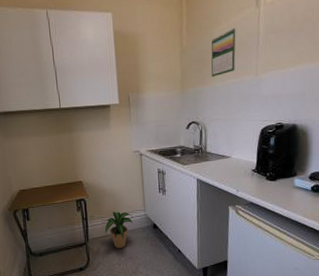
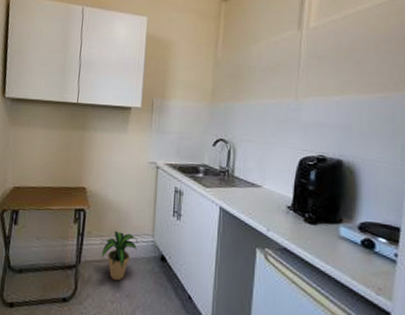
calendar: present [211,27,236,77] -> none [245,47,275,94]

